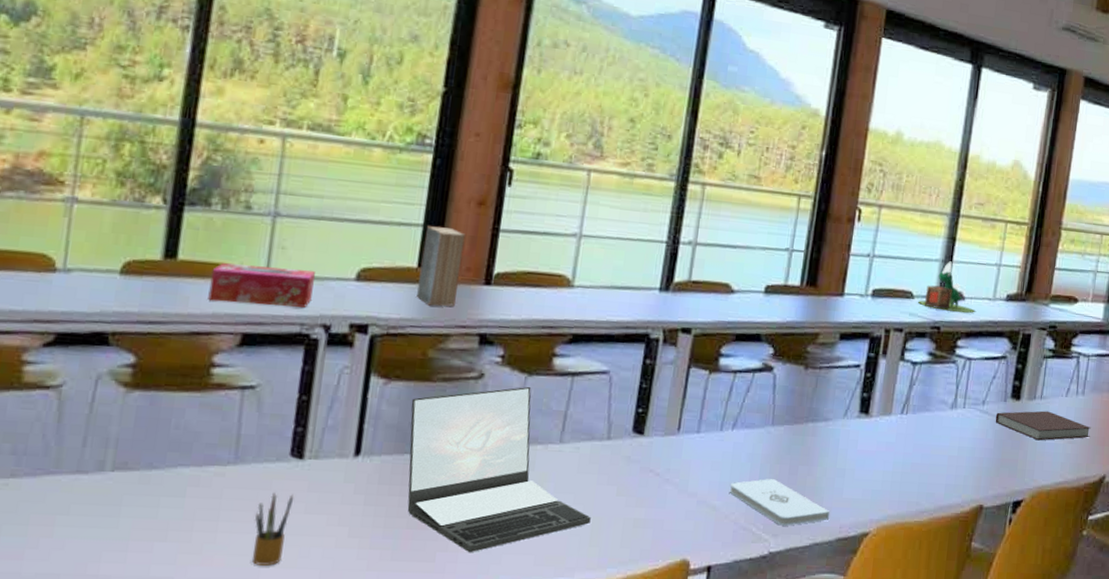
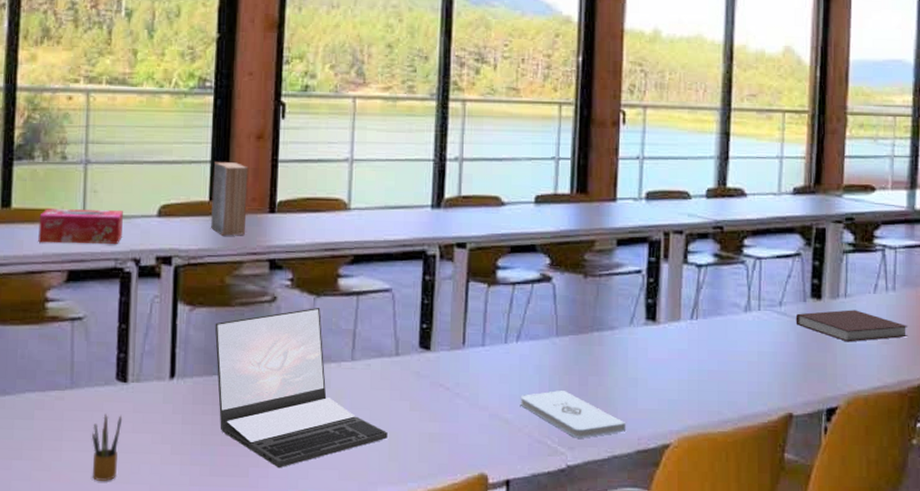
plant pot: present [918,261,976,313] -> none [696,157,760,210]

